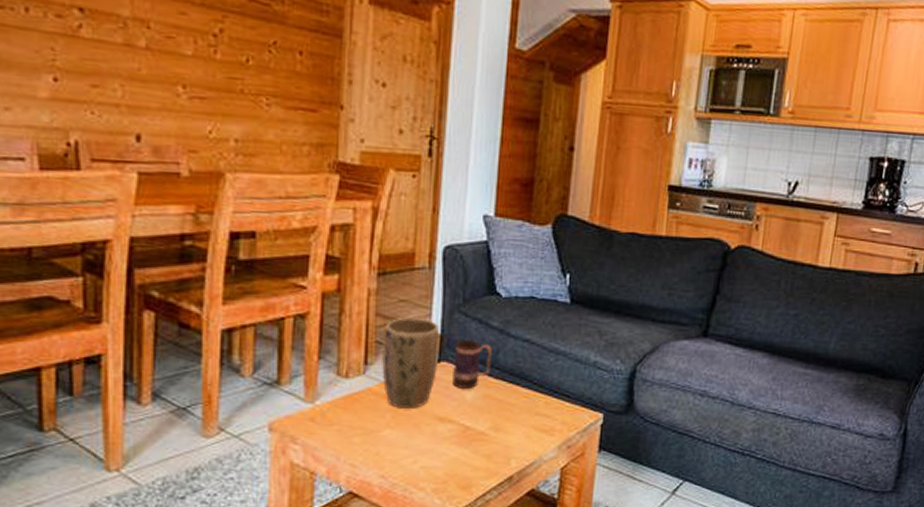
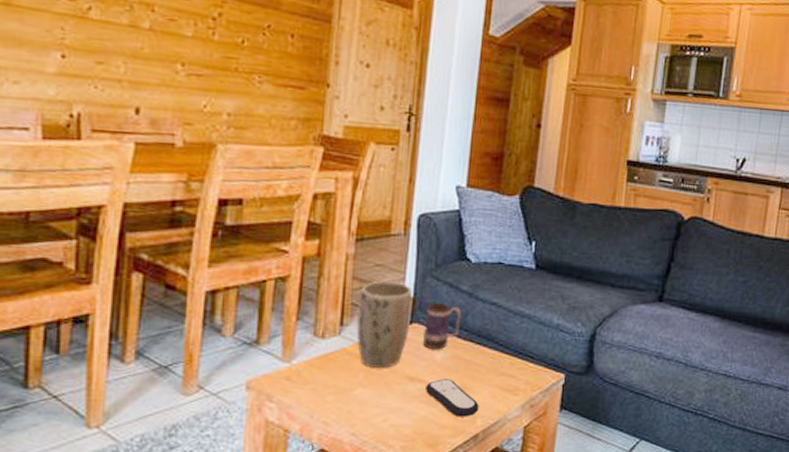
remote control: none [457,419,513,458] -> present [426,379,479,417]

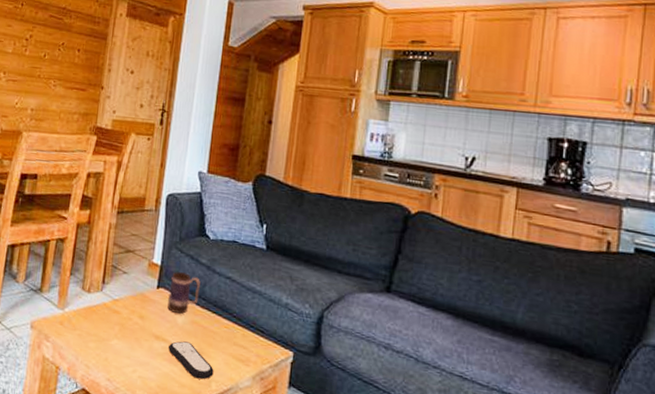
plant pot: present [356,281,413,368] -> none [114,248,161,325]

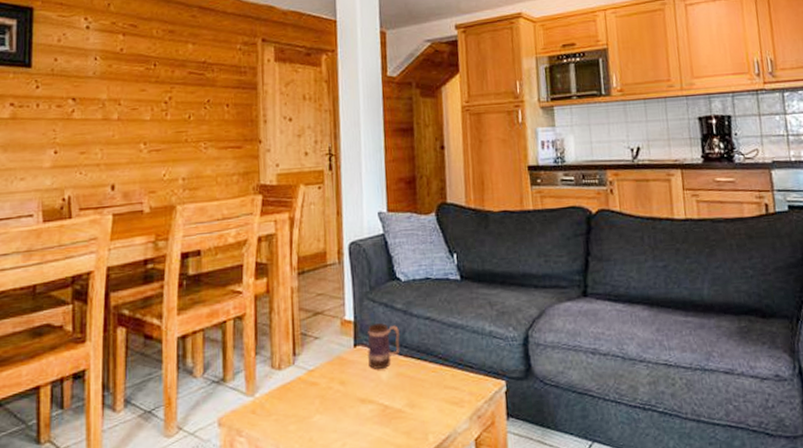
remote control: present [168,341,214,380] -> none [377,397,429,435]

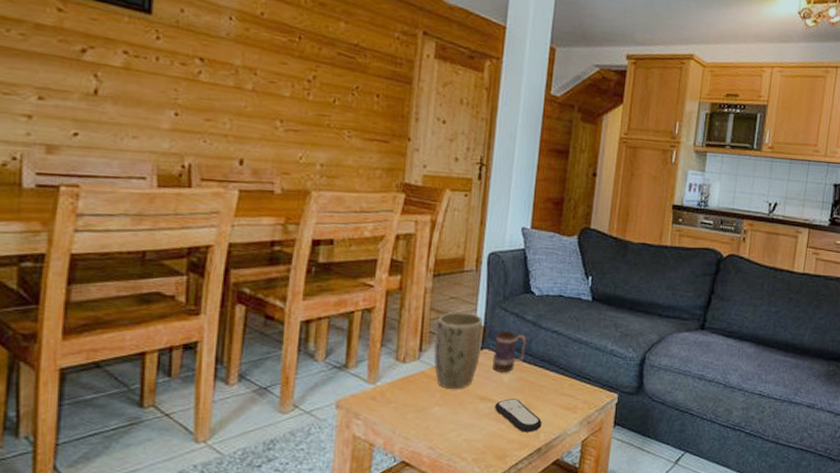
plant pot: none [307,308,355,394] -> present [433,311,484,389]
remote control: none [377,397,429,435] -> present [495,398,542,432]

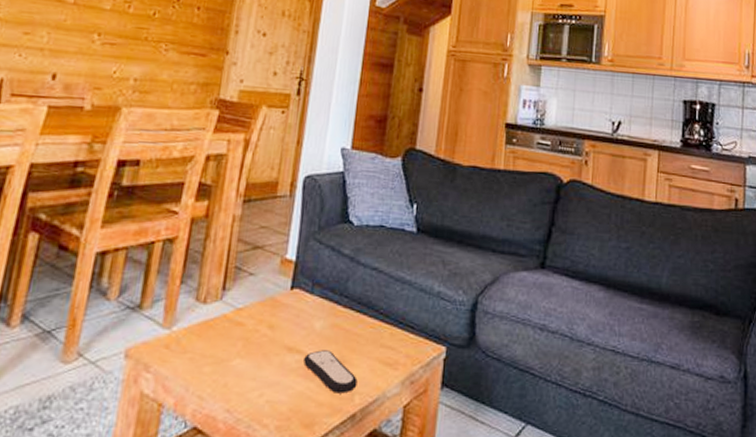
plant pot: present [433,311,484,389] -> none [238,243,296,337]
mug: present [492,331,526,372] -> none [303,267,343,317]

